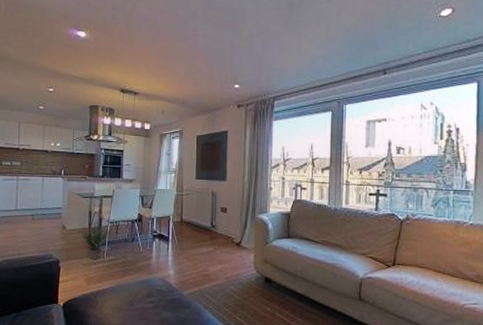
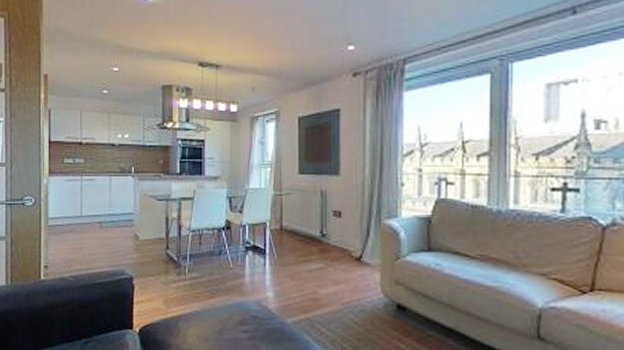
potted plant: present [79,219,111,260] -> none [155,227,193,278]

